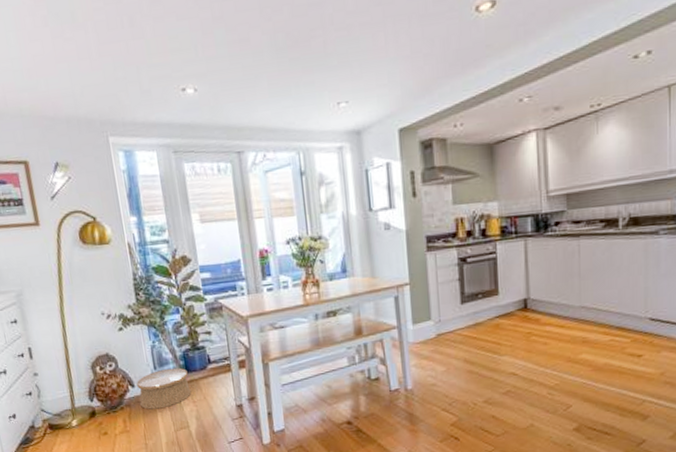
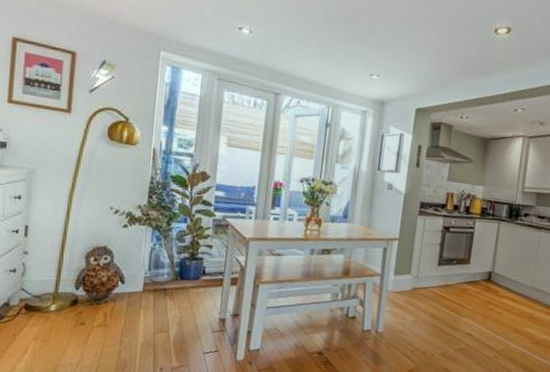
woven basket: present [137,367,192,410] -> none [126,272,180,309]

